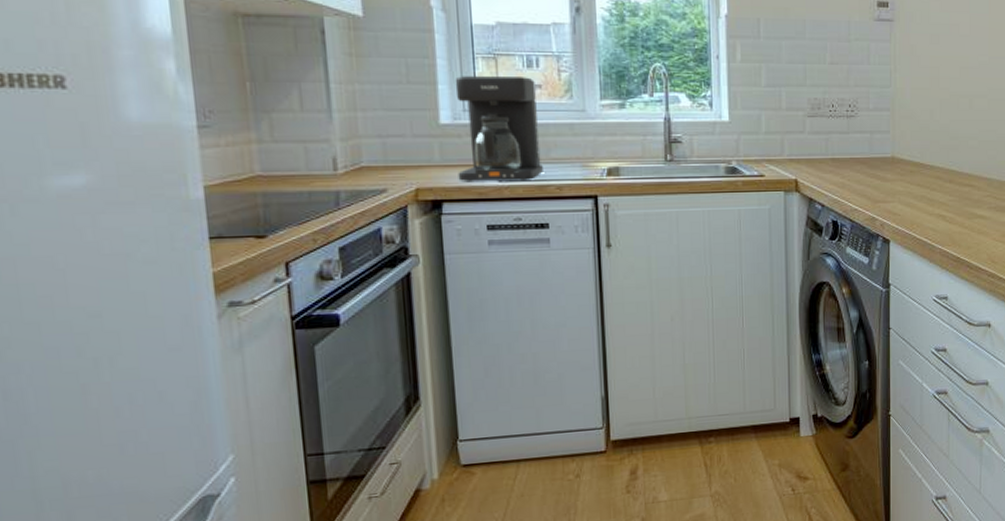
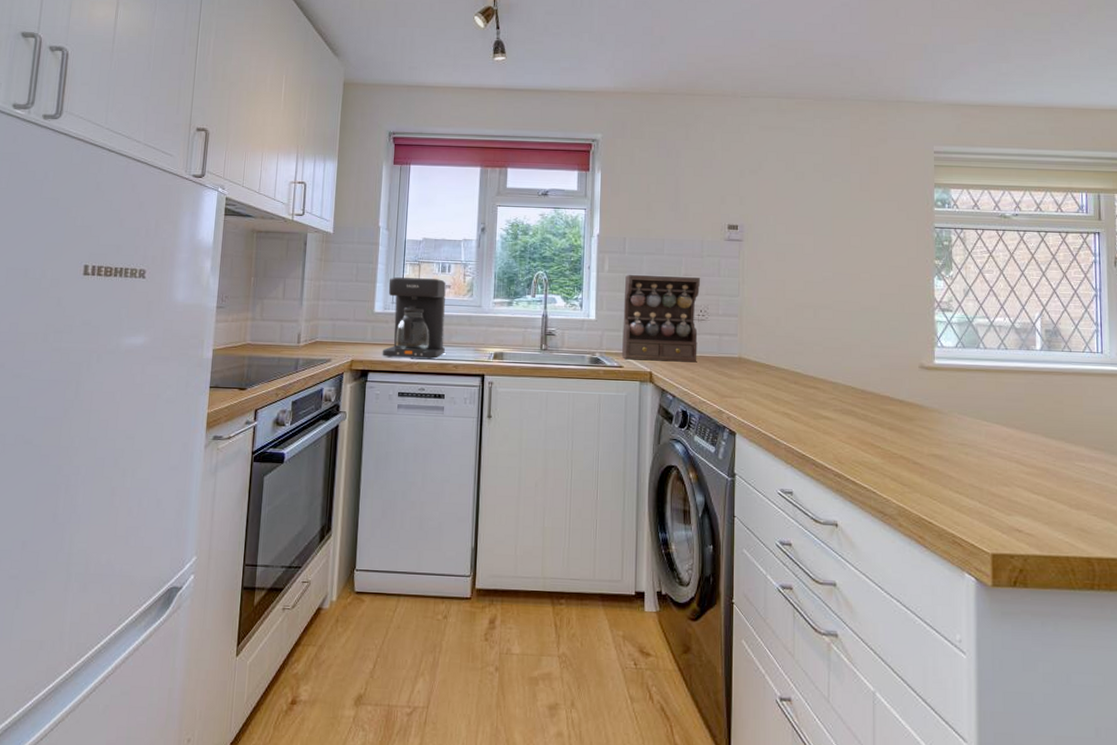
spice rack: none [761,65,849,167] -> present [622,275,701,363]

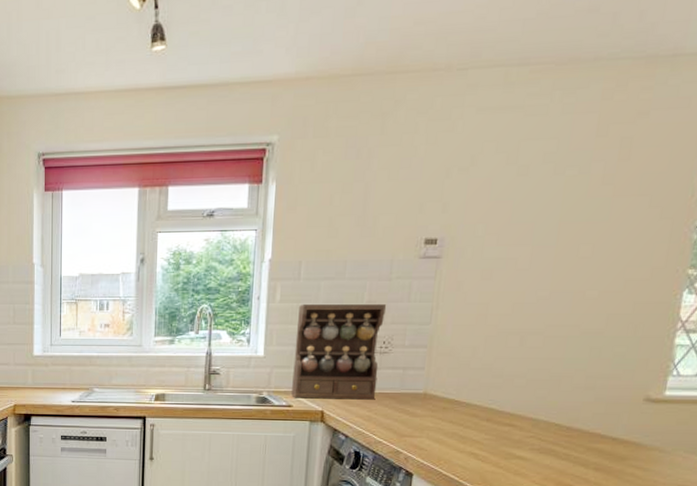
coffee maker: present [382,277,446,360] -> none [43,318,105,403]

